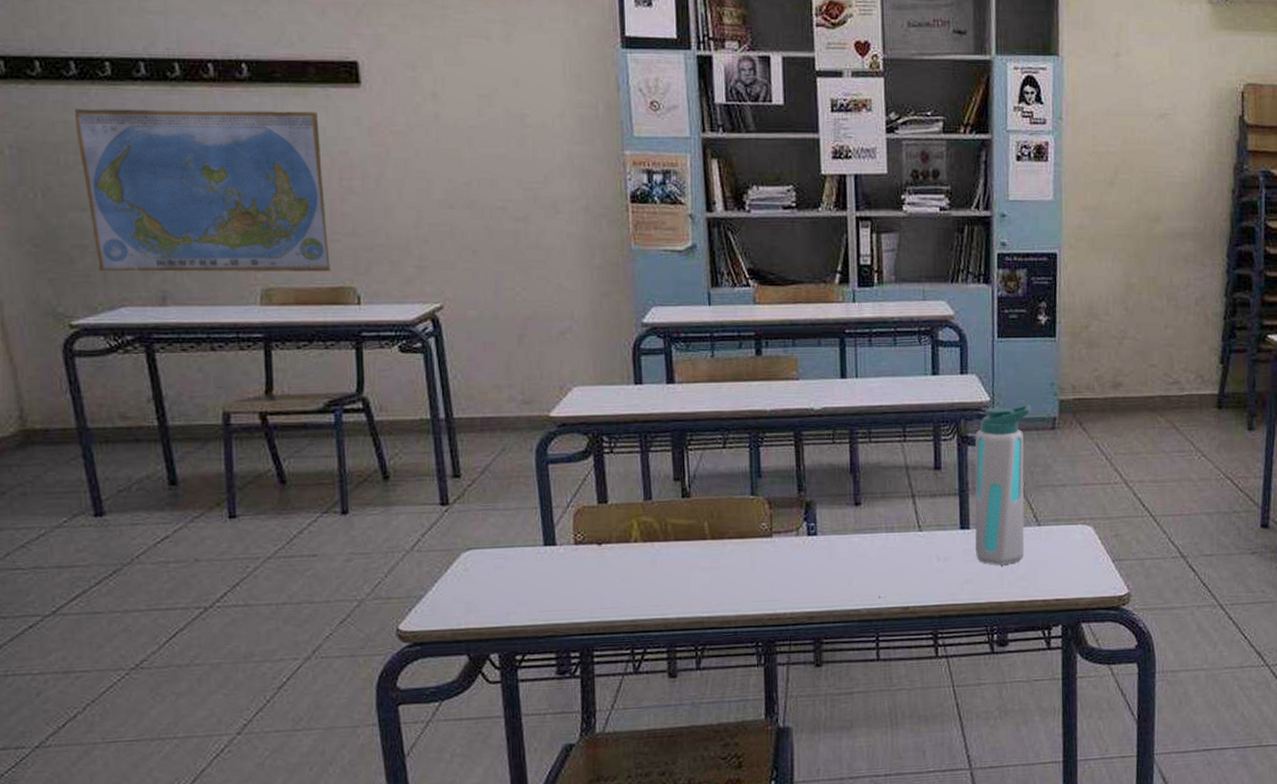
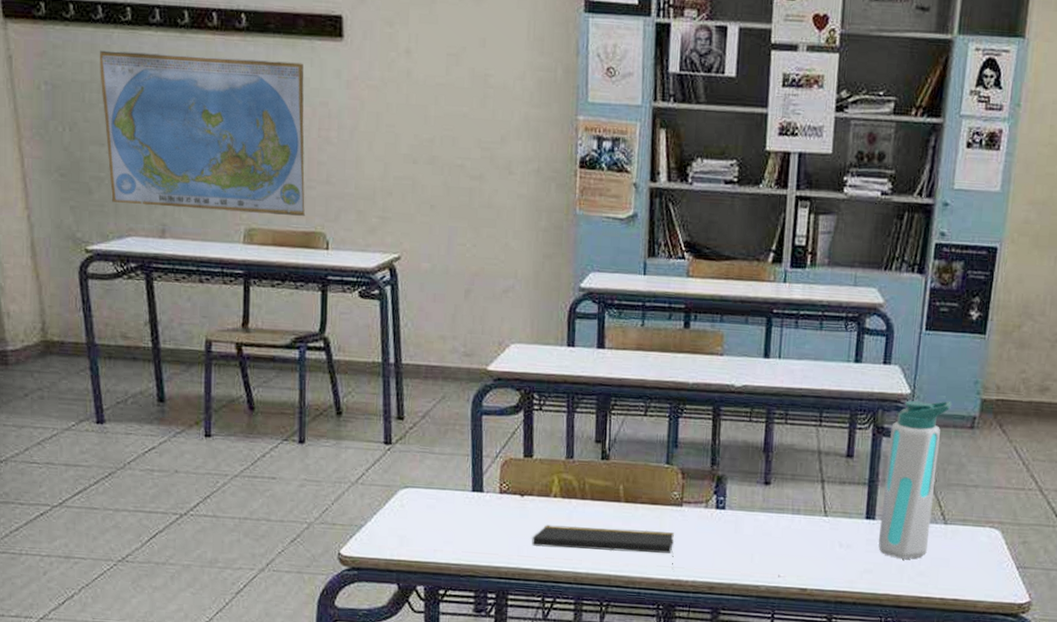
notepad: none [614,565,770,604] -> present [532,525,674,570]

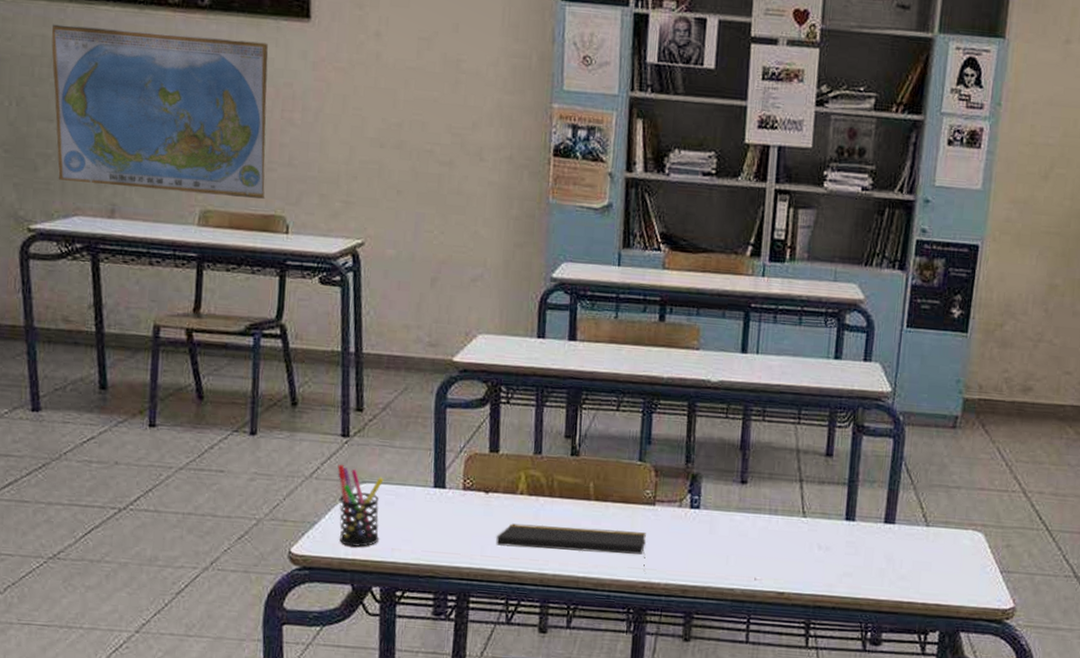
pen holder: none [381,470,425,548] -> present [337,464,384,547]
water bottle: present [878,401,952,559] -> none [858,399,934,562]

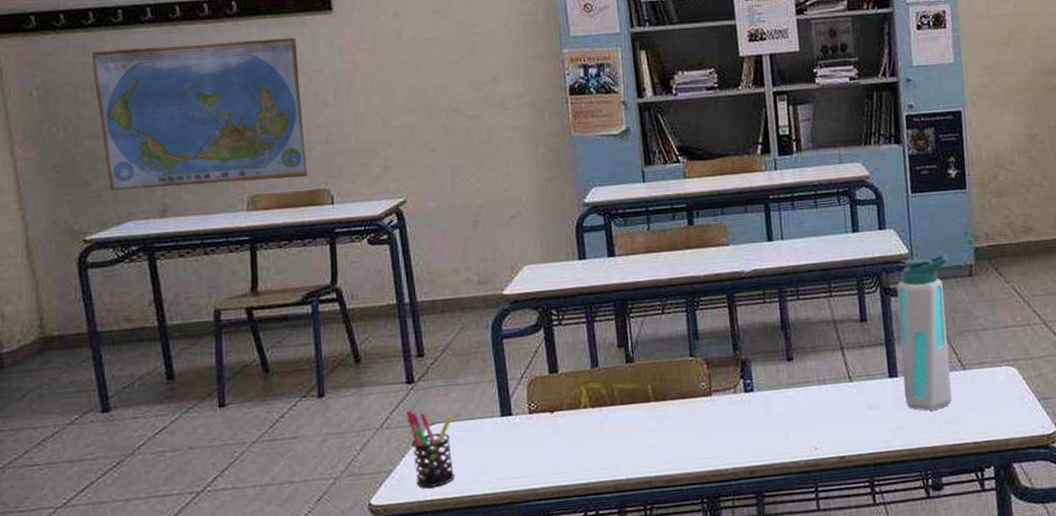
notepad: present [496,523,646,572] -> none [567,423,713,462]
water bottle: none [858,399,934,562] -> present [897,254,952,411]

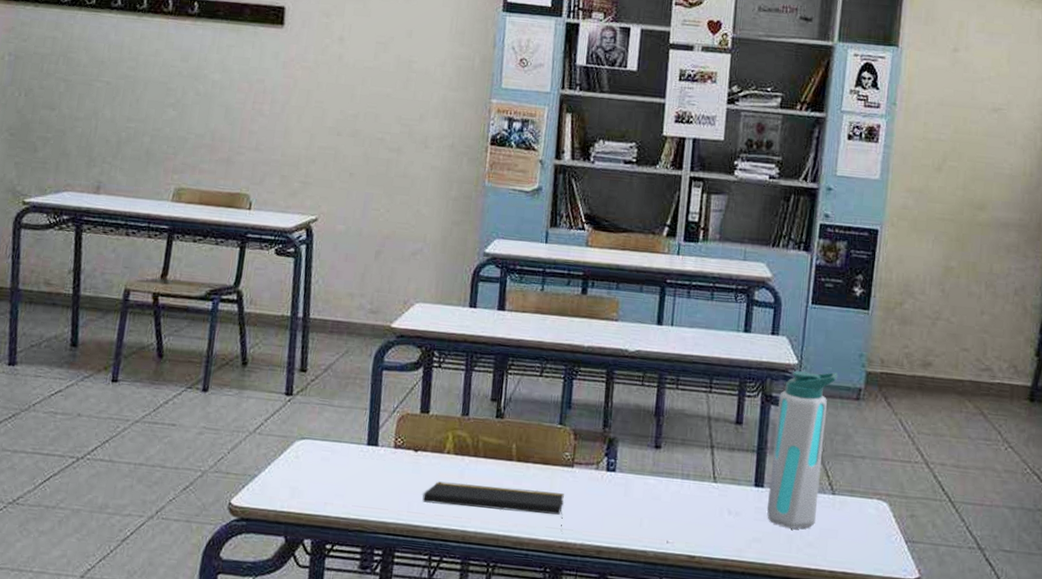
world map: present [91,37,309,191] -> none [54,28,246,179]
pen holder: present [406,410,454,488] -> none [277,421,322,500]
notepad: none [567,423,713,462] -> present [422,481,564,532]

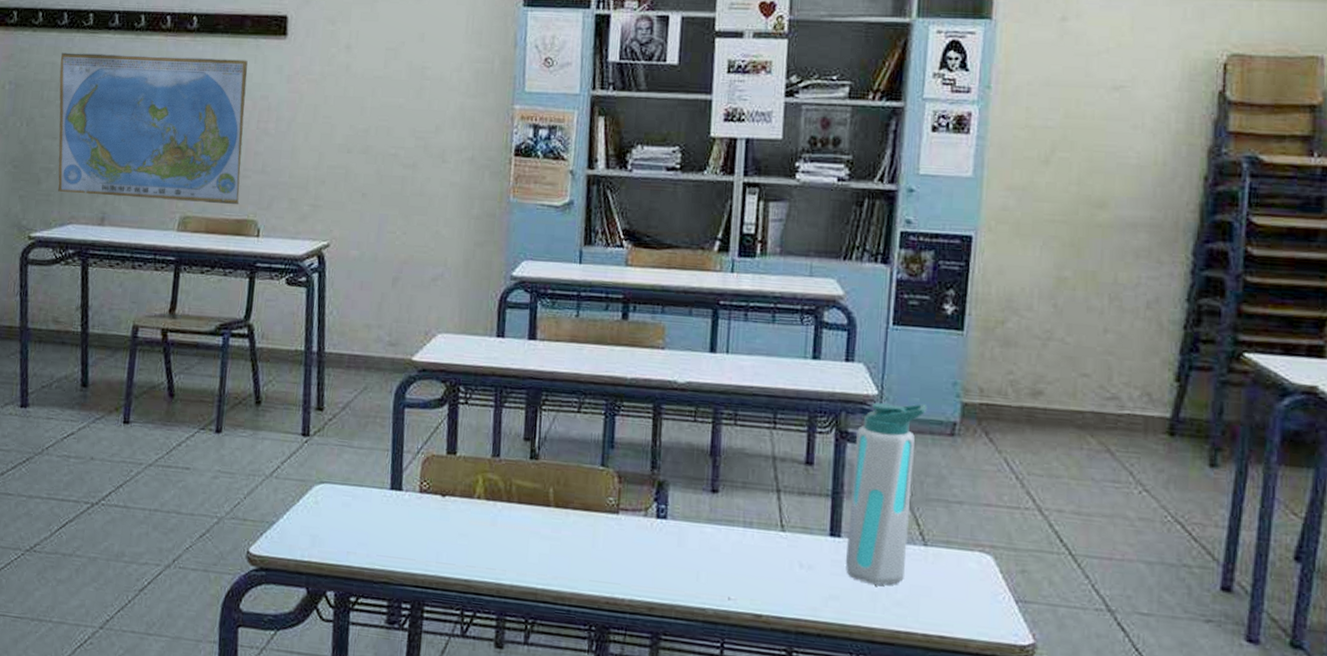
world map: none [54,28,246,179] -> present [57,52,248,204]
notepad: present [422,481,564,532] -> none [452,529,609,586]

